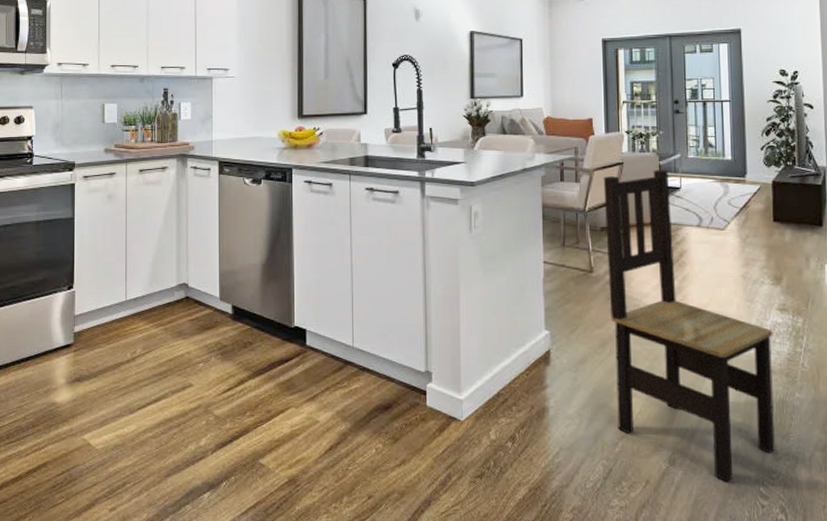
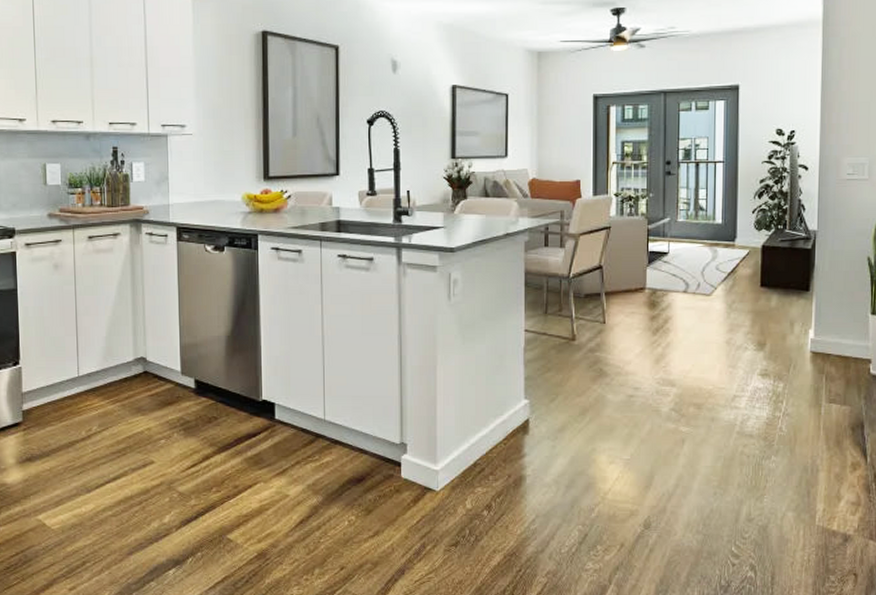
dining chair: present [603,170,775,482] -> none [589,234,754,543]

